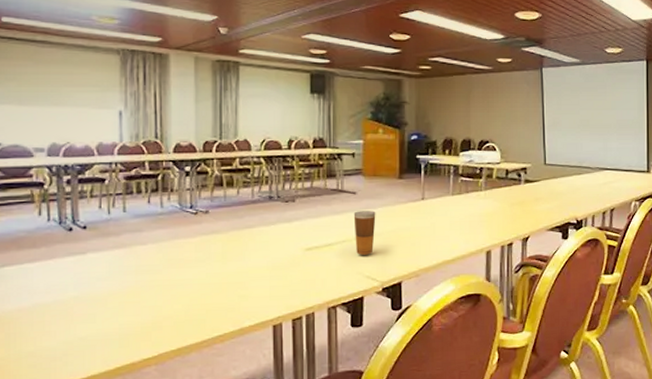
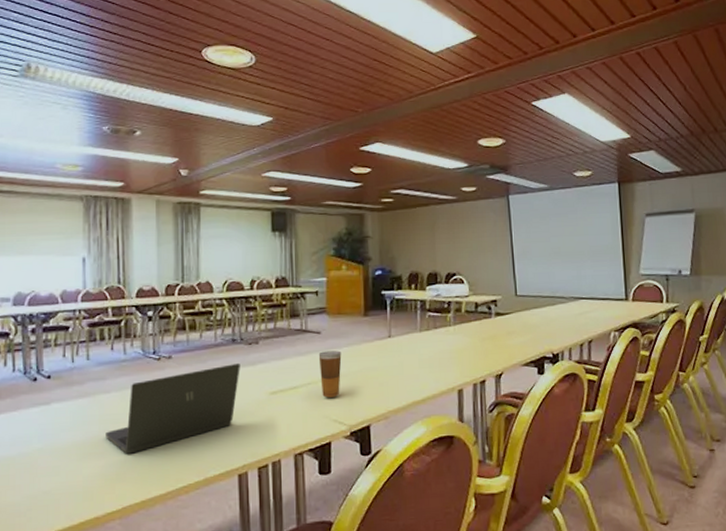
laptop: none [142,219,277,304] -> present [105,362,240,454]

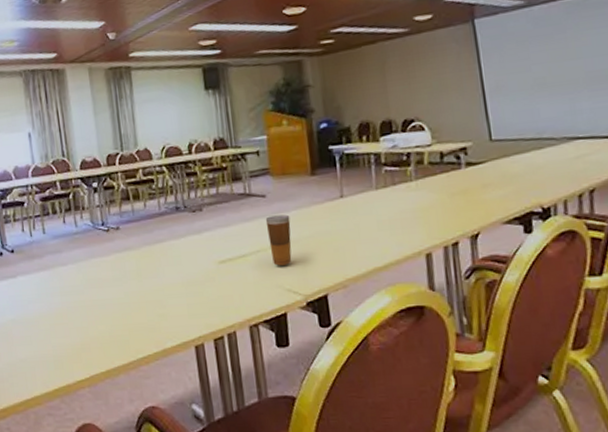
laptop: present [105,362,240,454] -> none [67,231,187,325]

